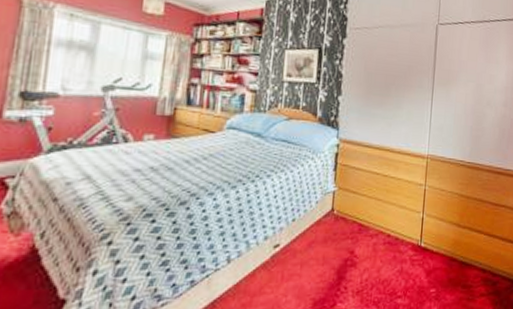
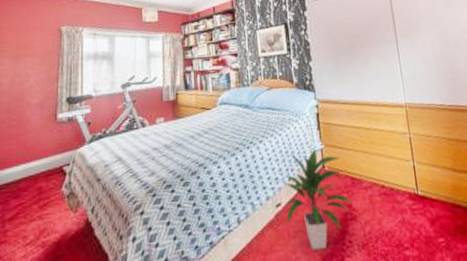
indoor plant: none [282,190,357,295] -> present [284,149,354,251]

